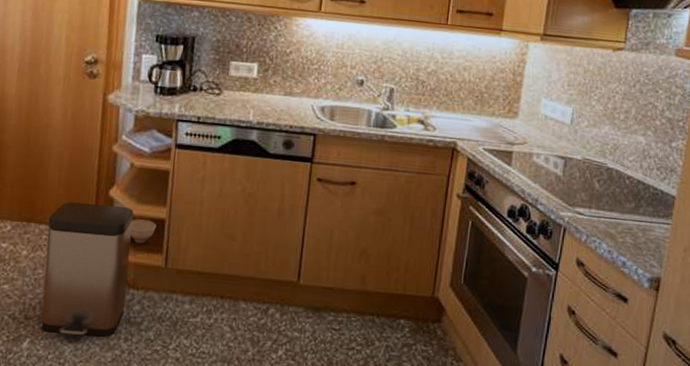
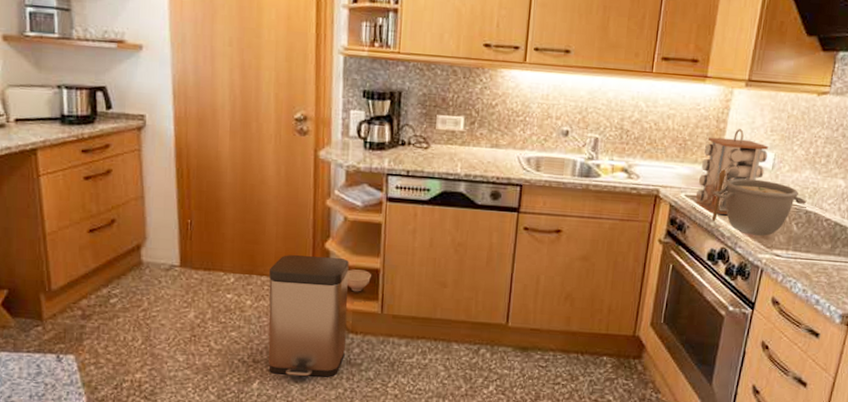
spice rack: none [493,82,566,171] -> present [695,129,768,216]
cooking pot: none [511,123,607,193] -> present [711,169,806,236]

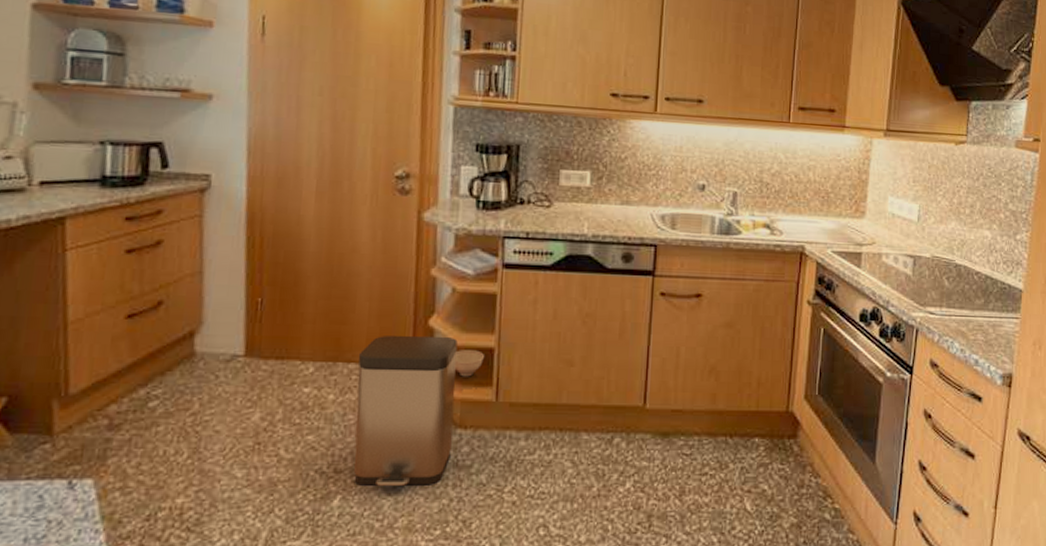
spice rack: present [695,129,768,216] -> none [842,180,912,272]
cooking pot: present [711,169,806,236] -> none [860,222,955,293]

